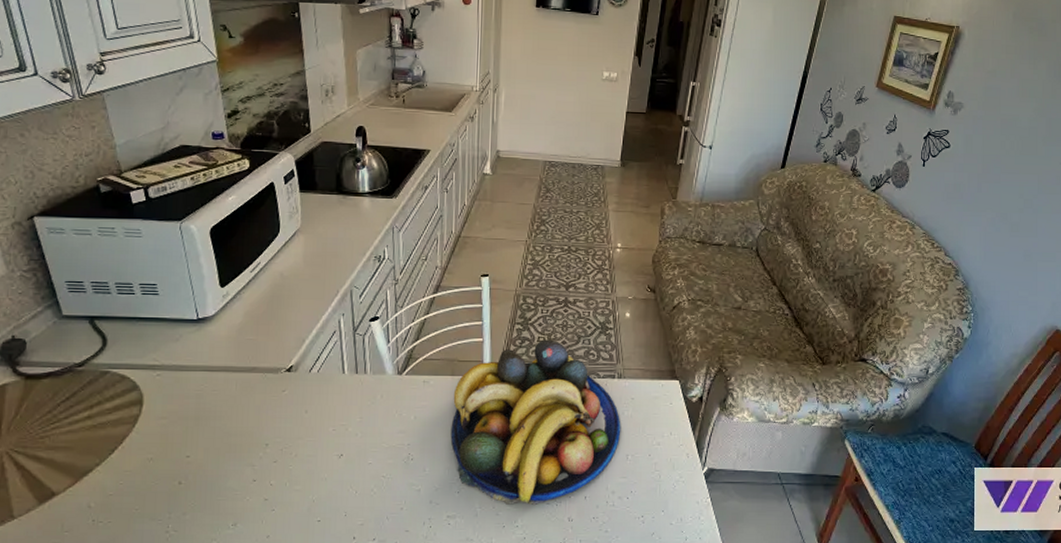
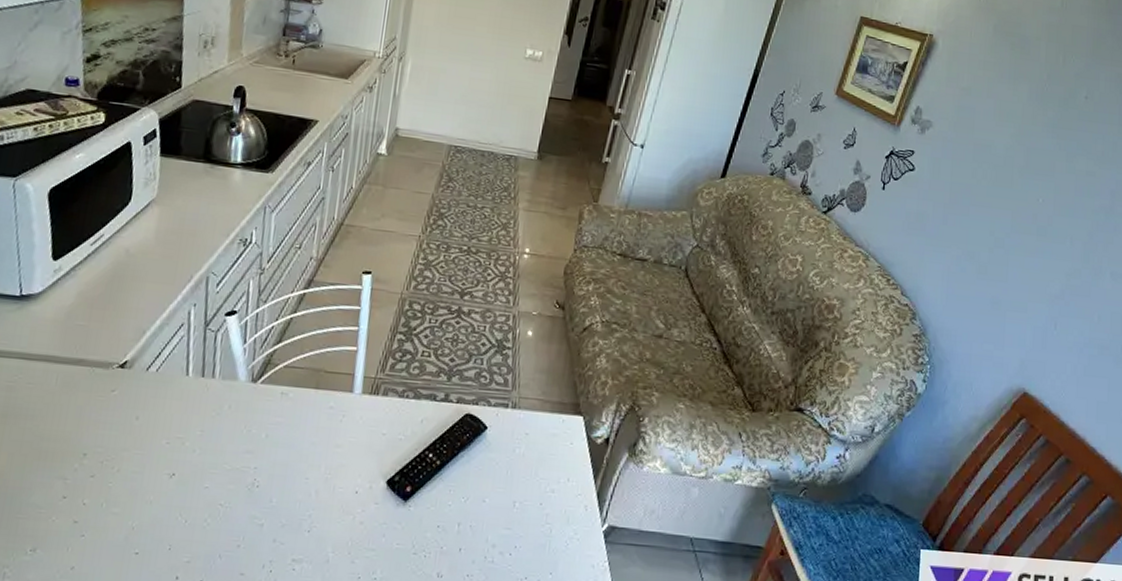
fruit bowl: present [450,339,621,505] -> none [306,354,511,554]

